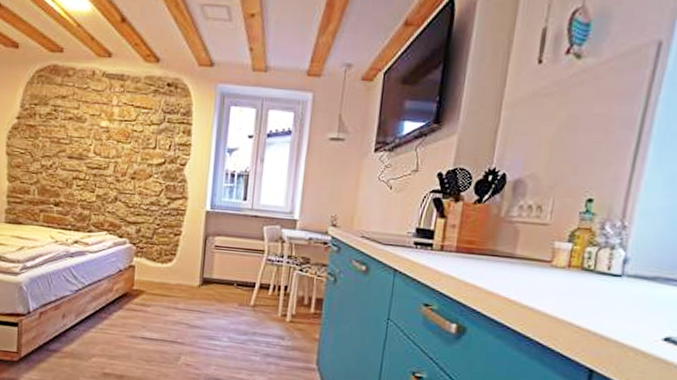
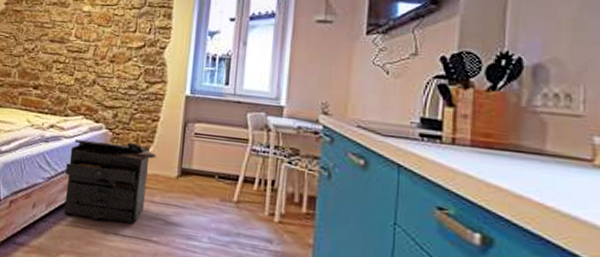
nightstand: none [92,254,180,329] -> present [64,139,157,224]

